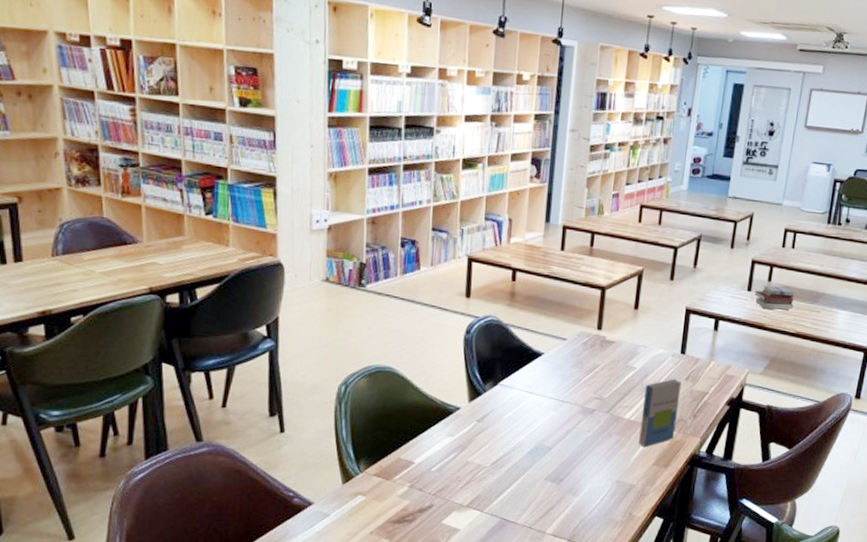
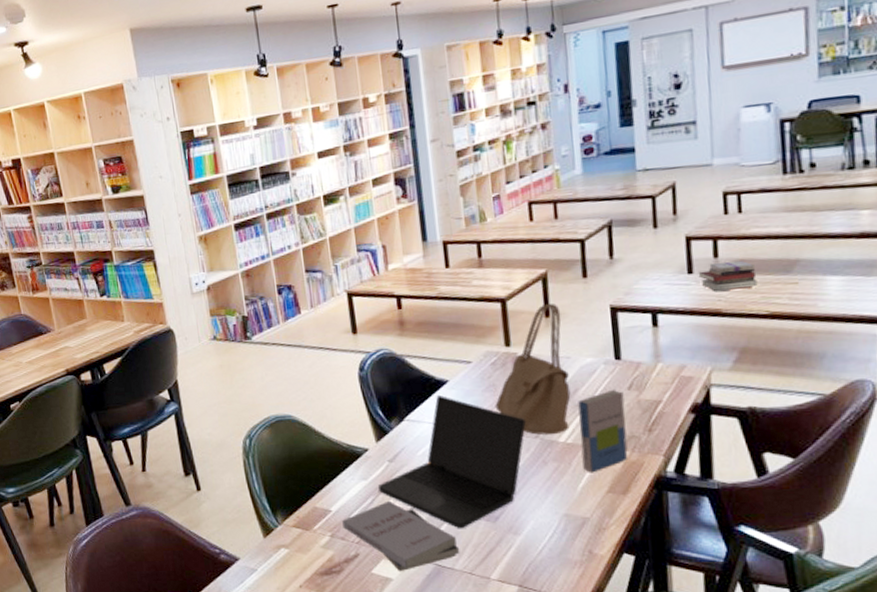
books: none [423,457,525,524] -> present [342,500,460,572]
laptop: none [463,365,601,487] -> present [378,394,526,528]
handbag: none [578,297,648,412] -> present [495,303,571,435]

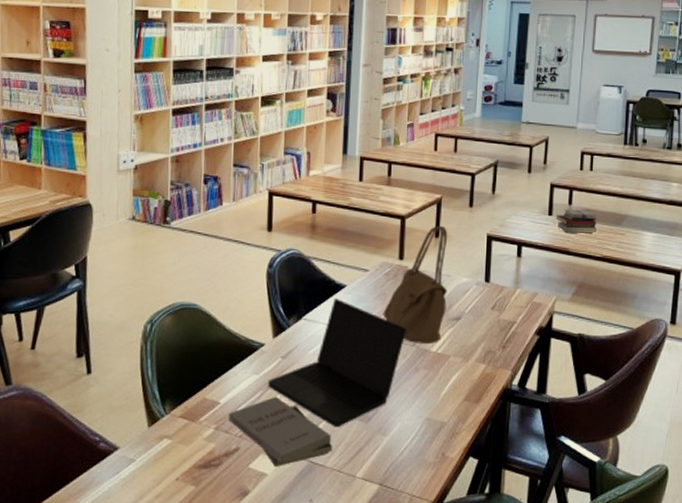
book: present [578,389,628,473] -> none [447,307,488,382]

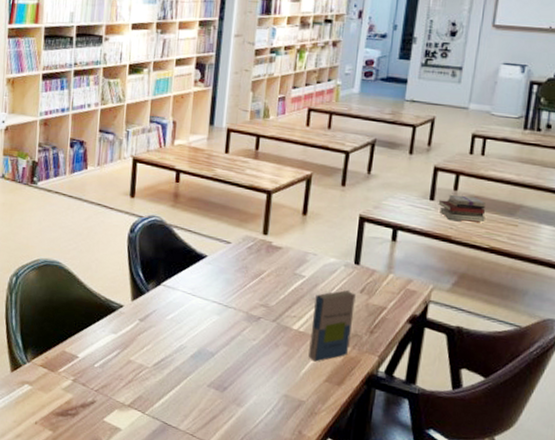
books: present [228,396,333,468] -> none [86,356,187,424]
laptop: present [268,297,406,426] -> none [125,267,267,392]
handbag: present [383,225,448,345] -> none [243,202,317,322]
book: none [447,307,488,382] -> present [308,289,356,362]

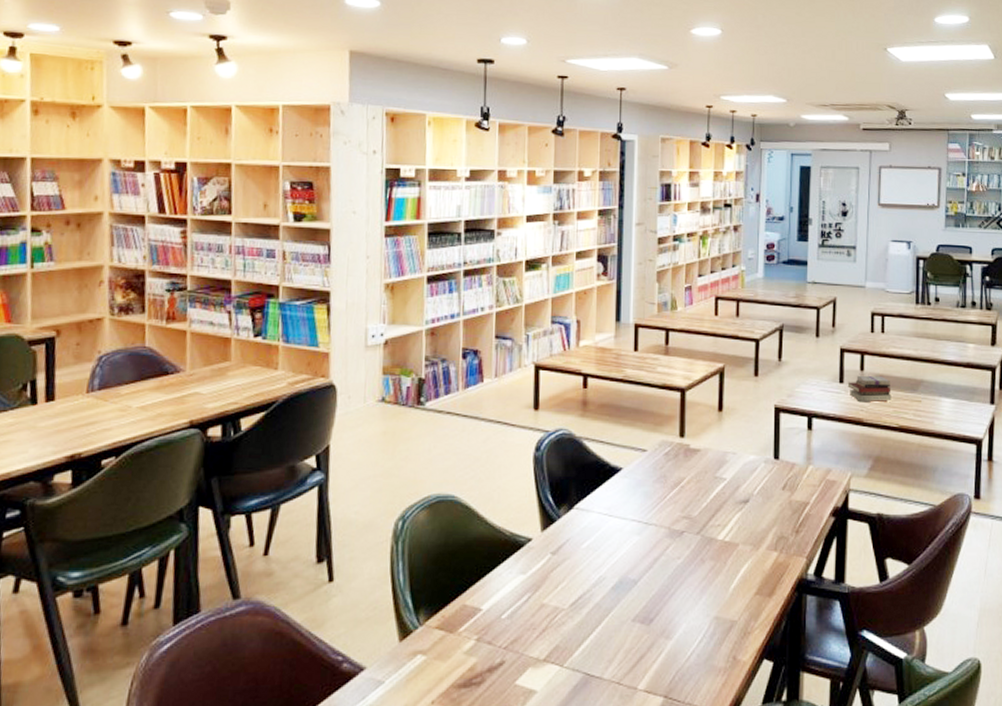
book: present [308,289,356,362] -> none [737,488,778,574]

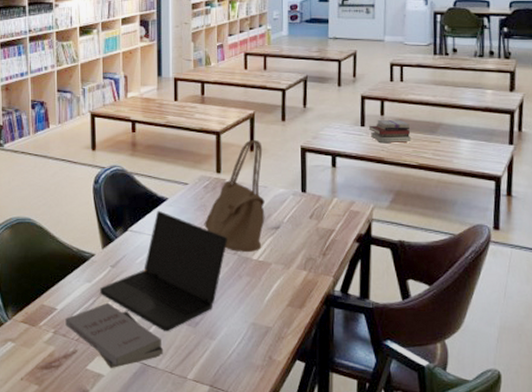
books: none [492,598,611,683] -> present [65,302,164,369]
laptop: none [537,482,690,631] -> present [100,210,227,331]
handbag: none [663,397,733,532] -> present [204,139,265,253]

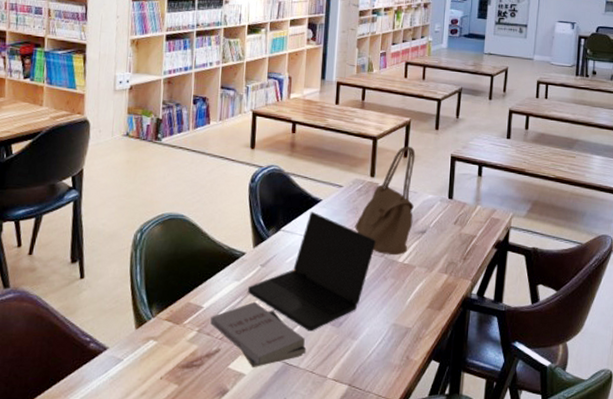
books: present [368,119,411,144] -> none [513,133,551,157]

